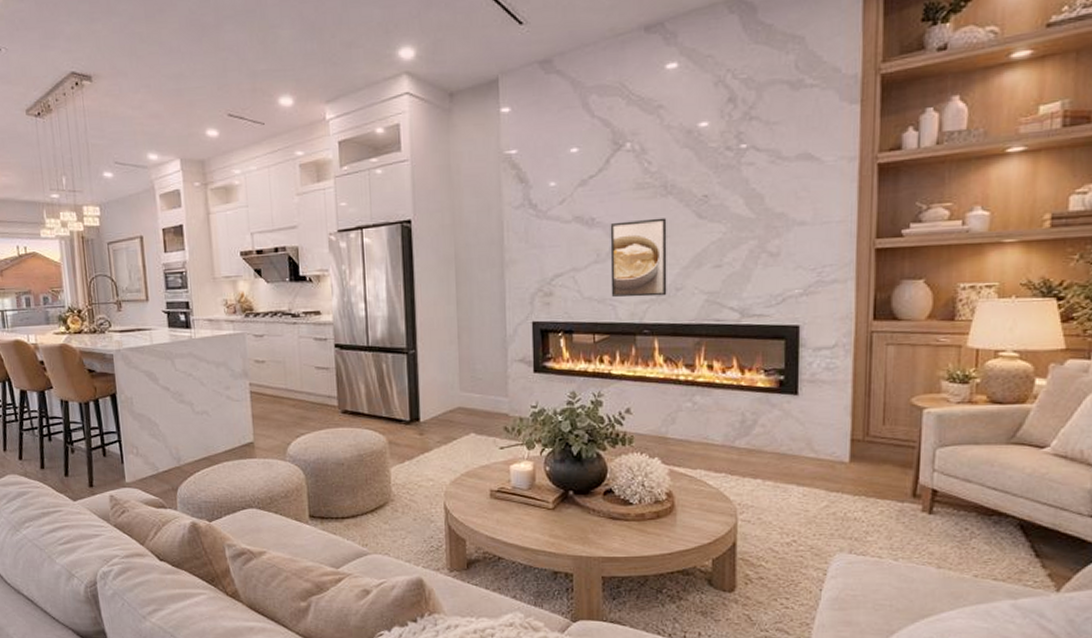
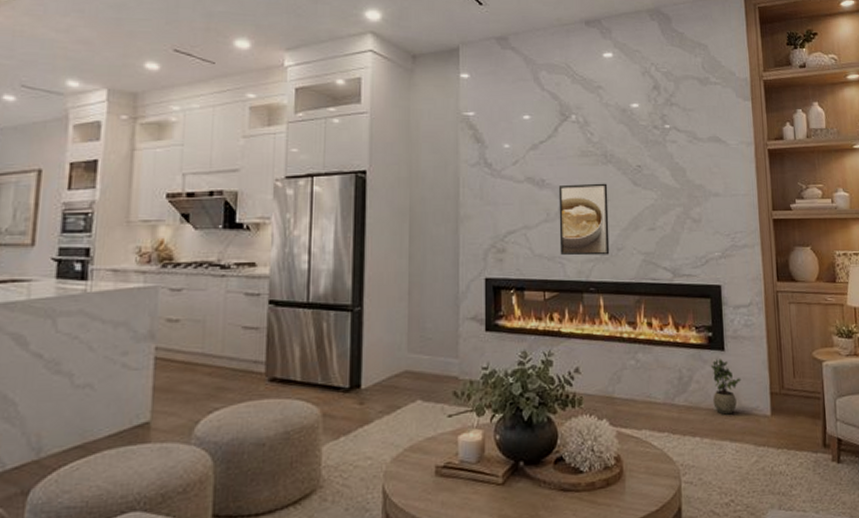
potted plant: none [779,403,816,459] -> present [710,359,742,415]

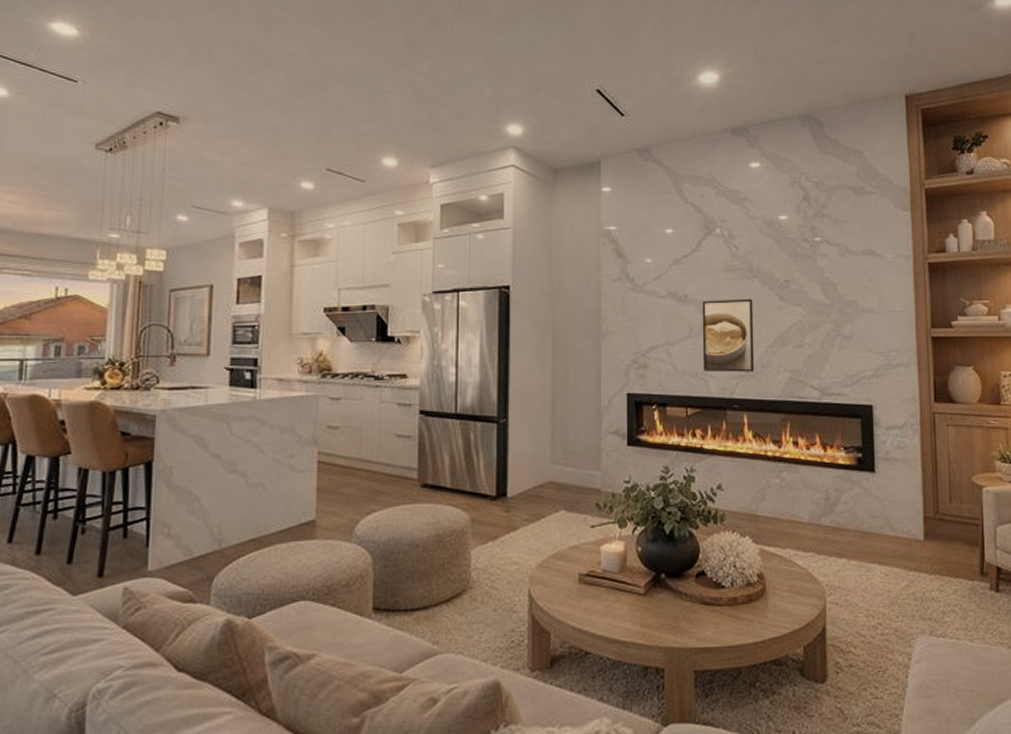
potted plant: present [710,359,742,415] -> none [859,480,893,538]

